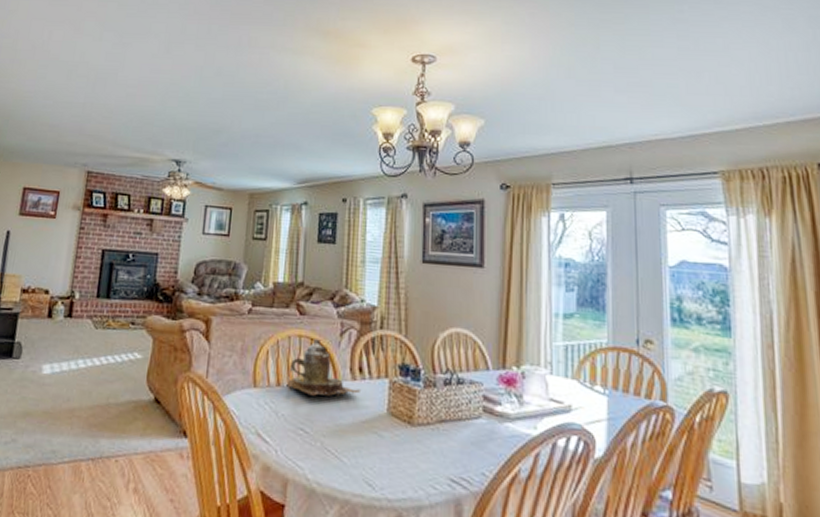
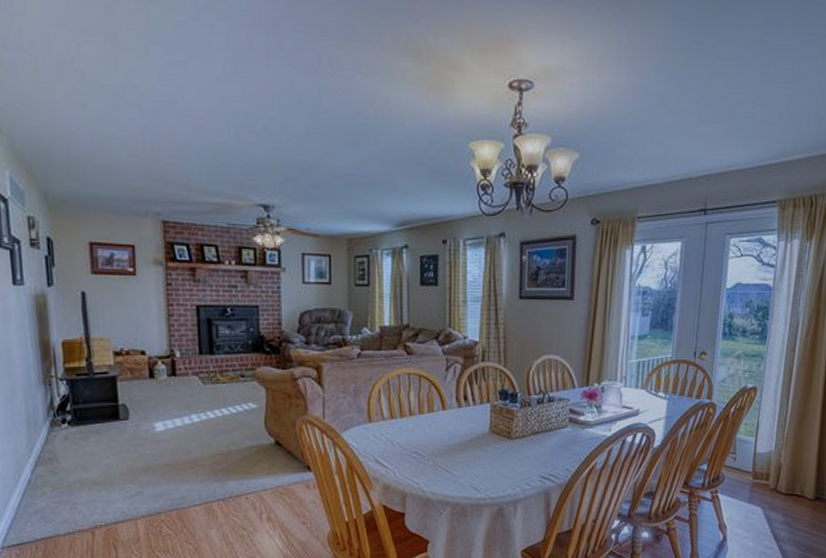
teapot: present [286,339,362,397] -> none [399,375,467,424]

